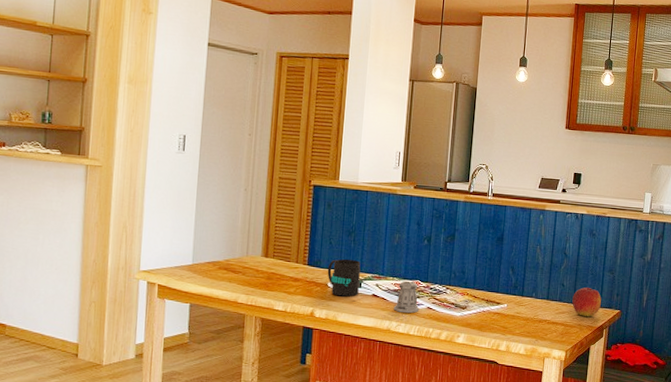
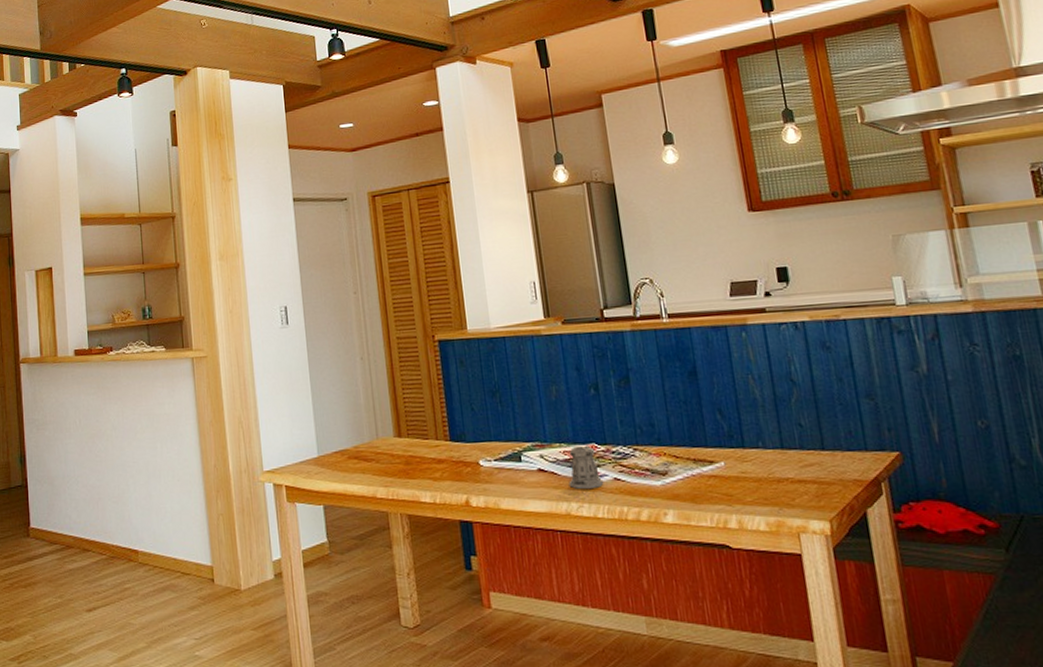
mug: present [327,259,361,297] -> none [475,426,520,476]
apple: present [572,287,601,317] -> none [819,424,867,467]

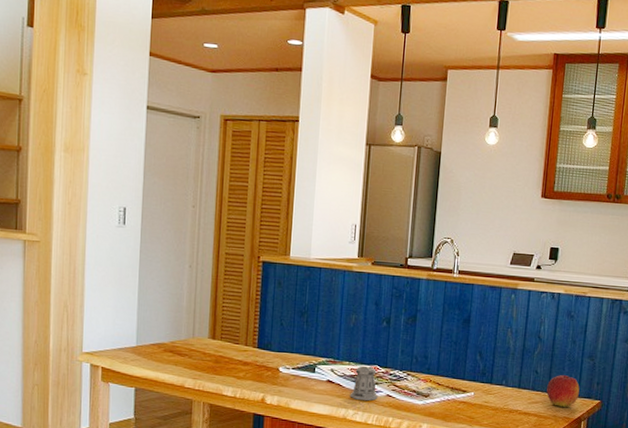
apple: none [819,424,867,467] -> present [546,375,580,407]

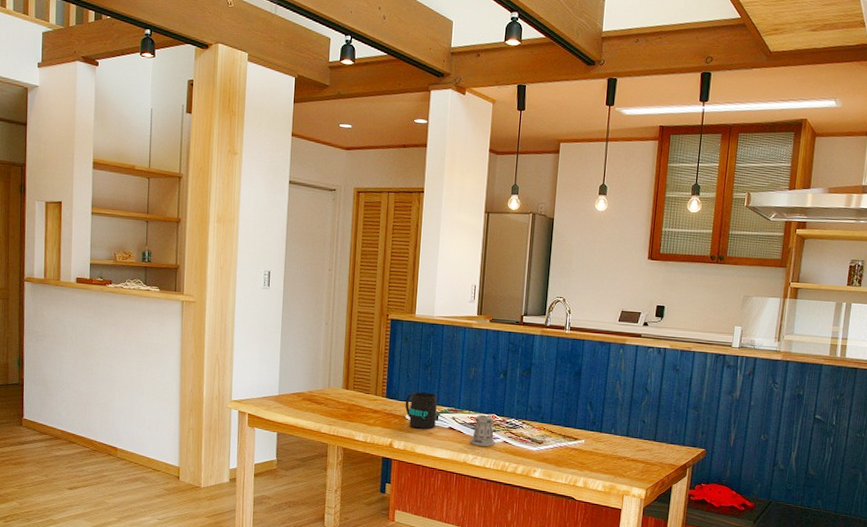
mug: none [278,341,314,383] -> present [405,392,437,429]
apple: present [546,375,580,407] -> none [653,425,685,455]

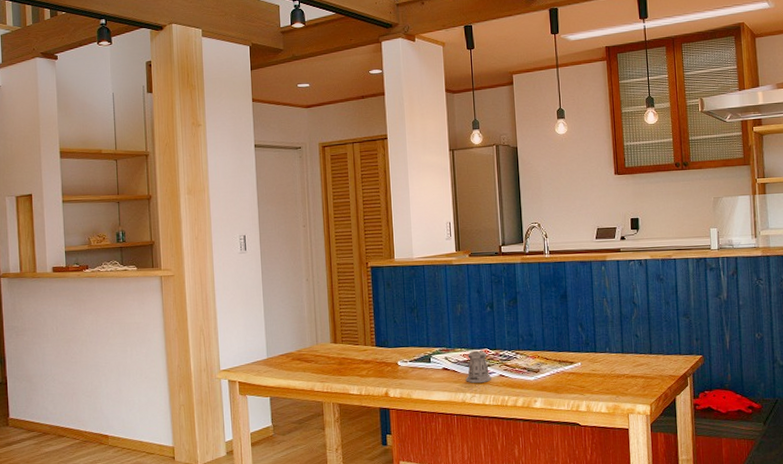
mug: present [405,392,437,429] -> none [395,335,429,374]

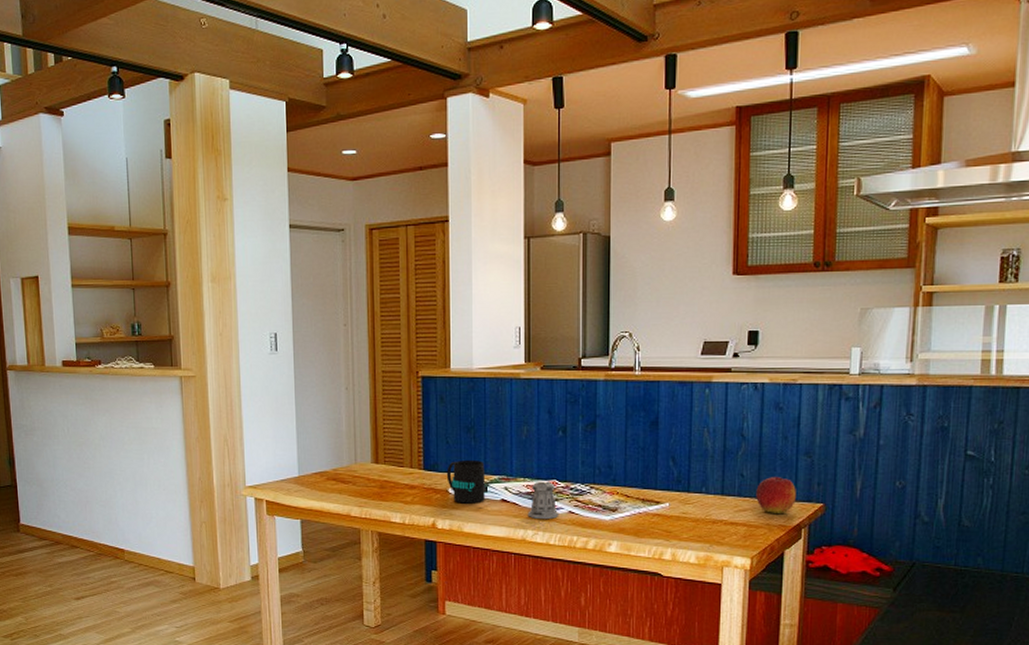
mug: none [395,335,429,374] -> present [446,459,485,504]
apple: none [649,335,681,366] -> present [756,477,796,513]

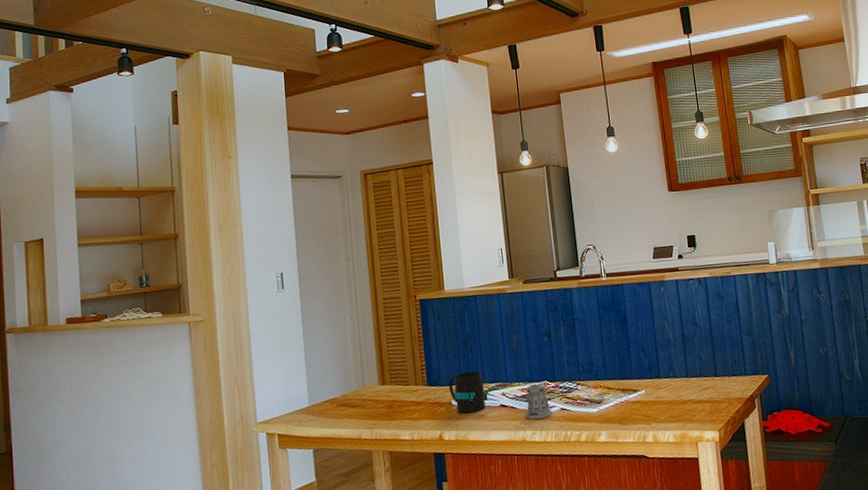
apple: present [756,477,796,513] -> none [713,356,746,389]

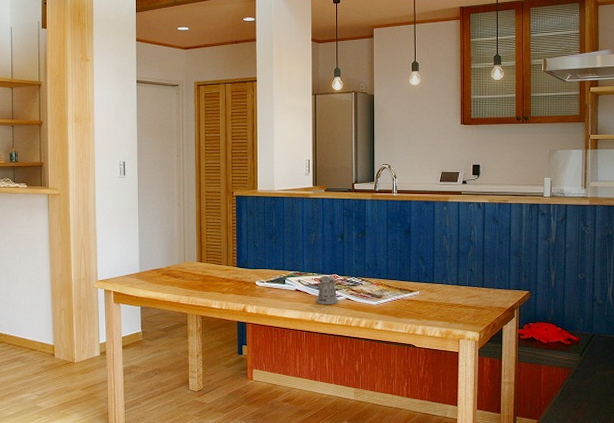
mug: present [448,371,486,413] -> none [254,259,283,293]

